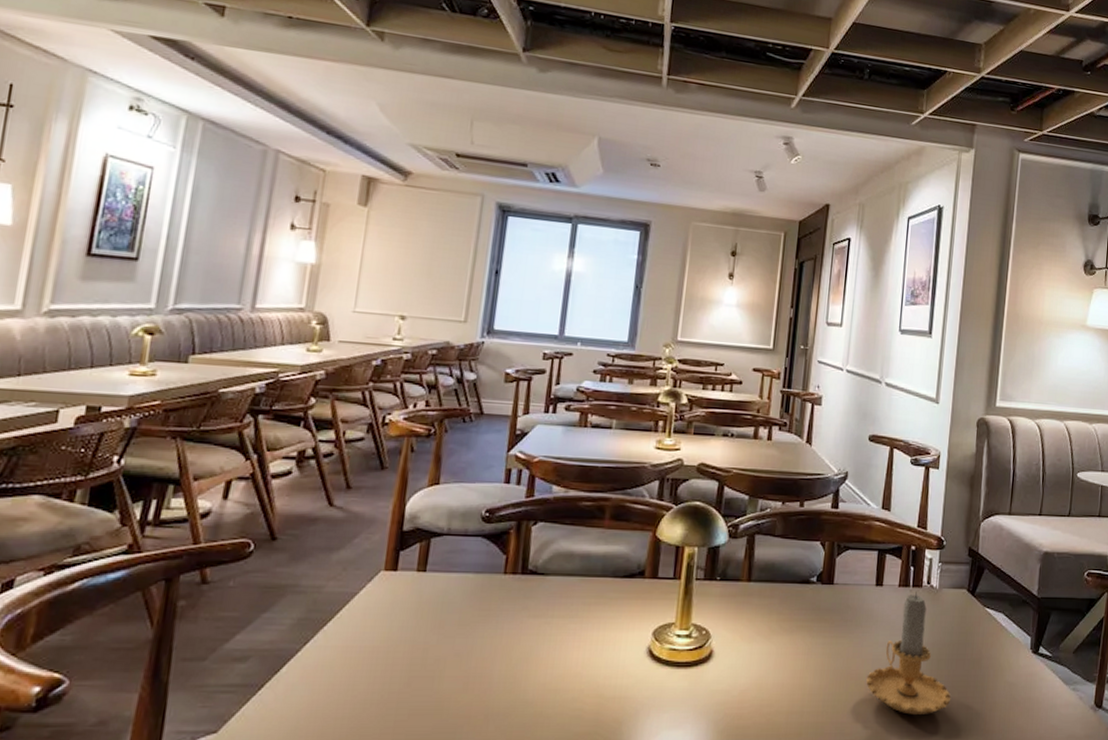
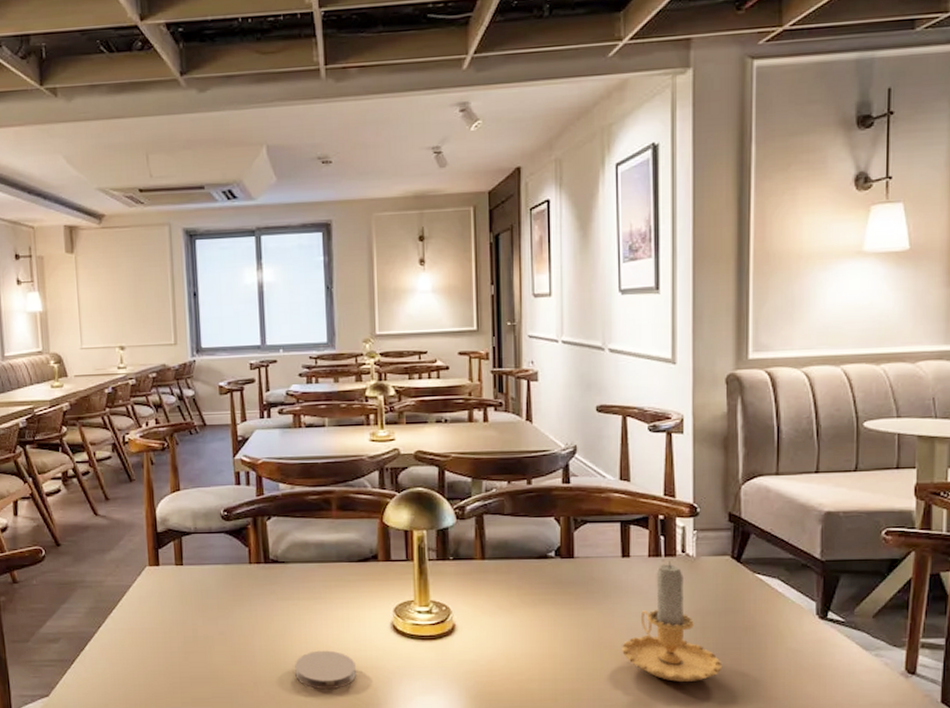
coaster: none [534,677,603,724] -> present [295,650,356,690]

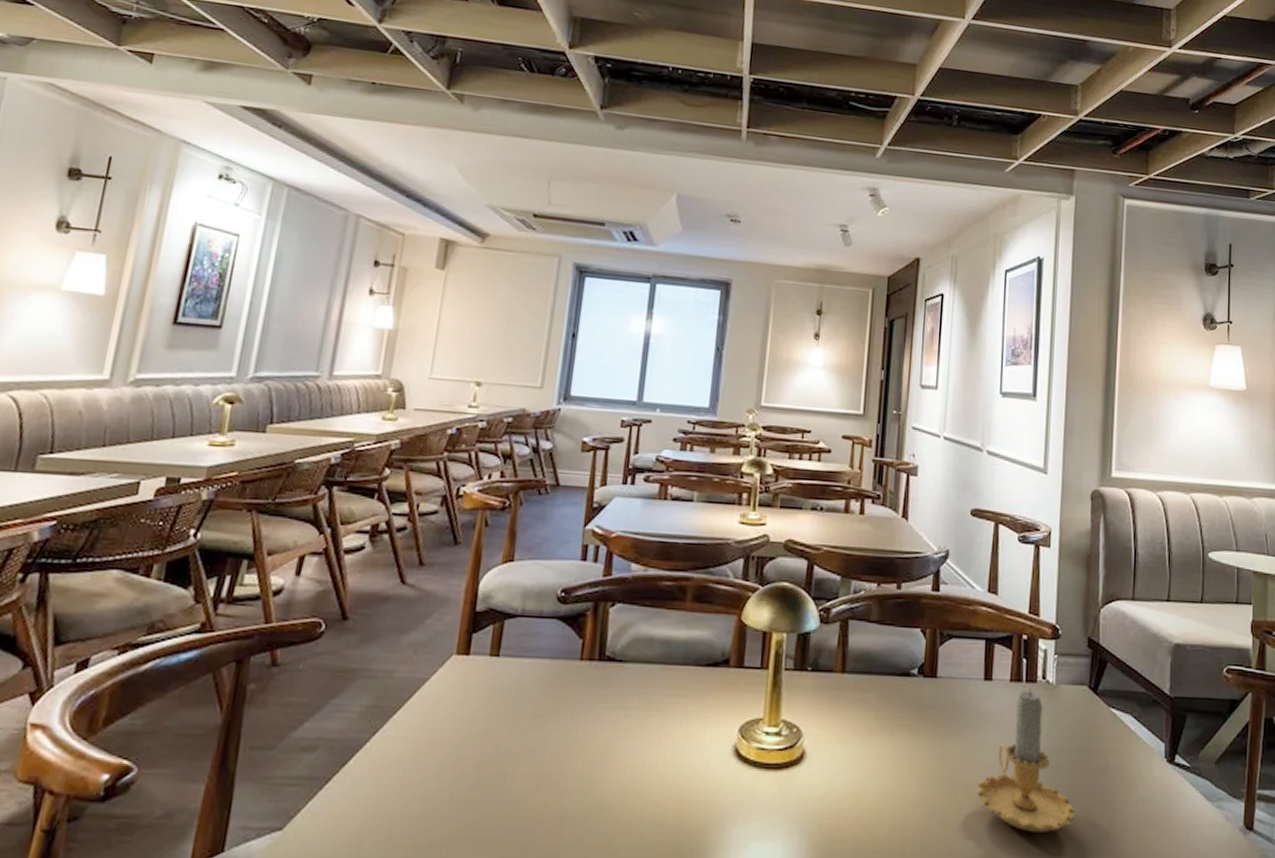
coaster: present [295,650,356,690] -> none [612,777,686,831]

